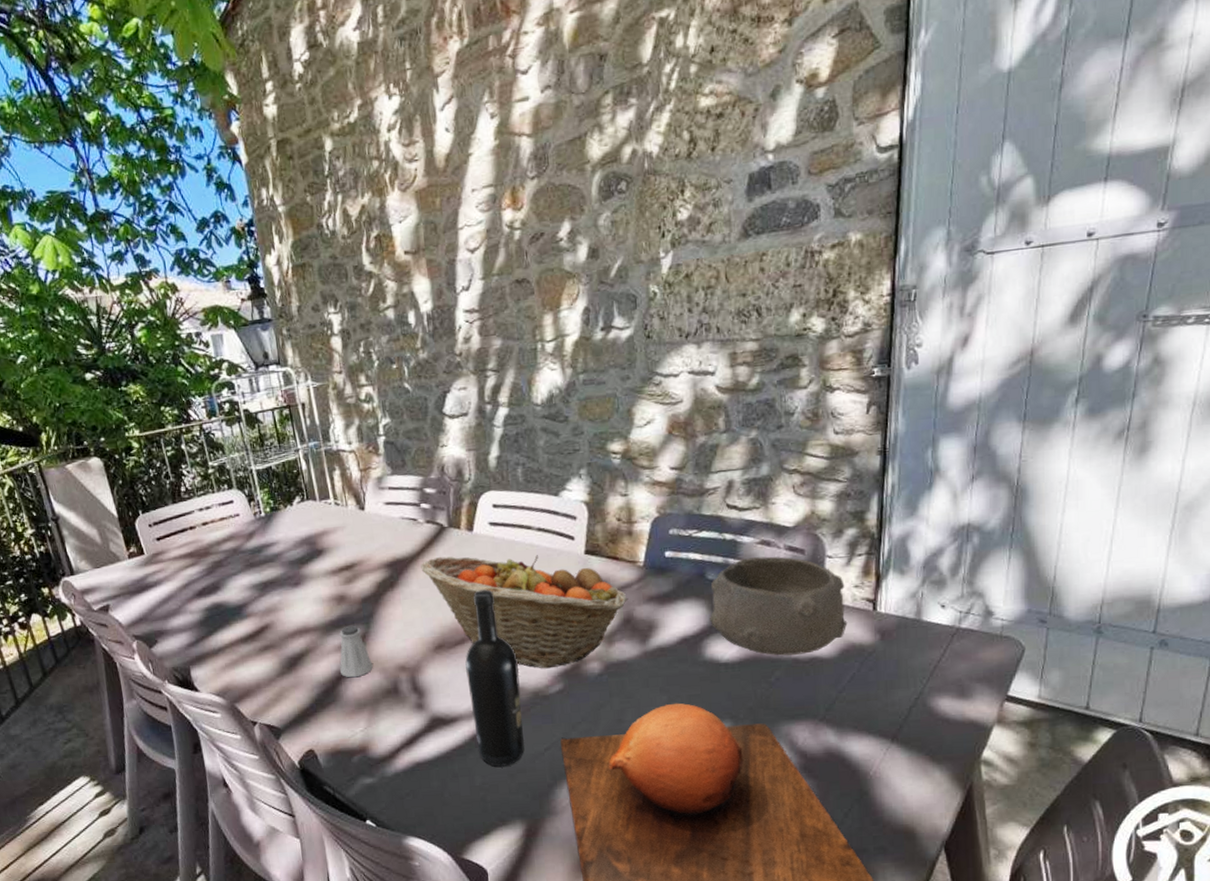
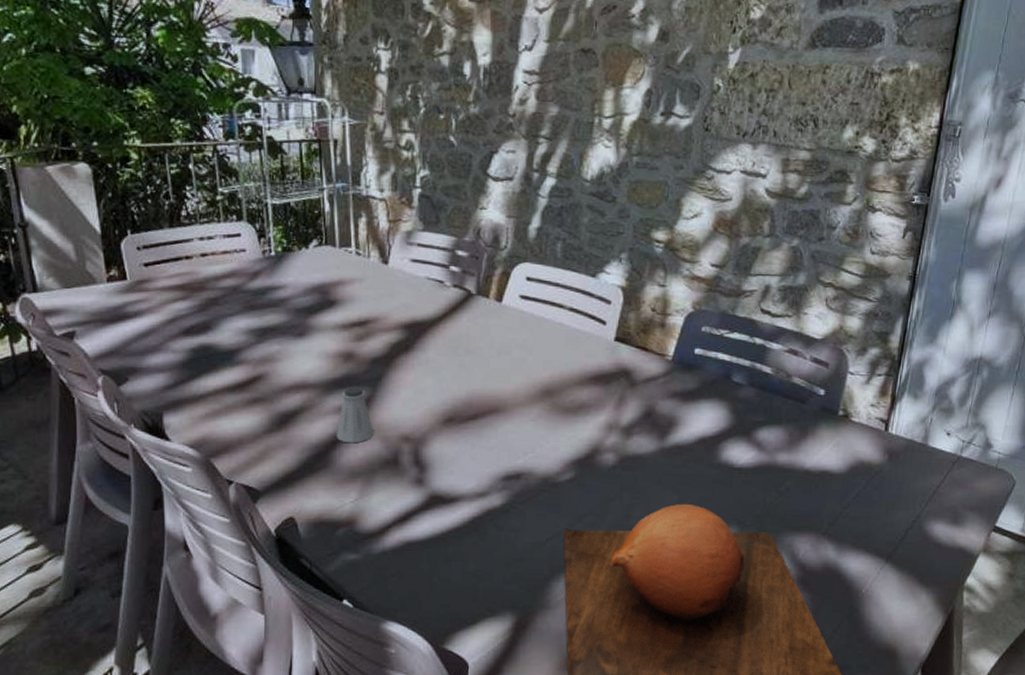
fruit basket: present [420,555,628,669] -> none [441,324,652,455]
wine bottle: present [465,589,525,767] -> none [474,365,531,553]
bowl: present [710,556,848,656] -> none [730,365,862,467]

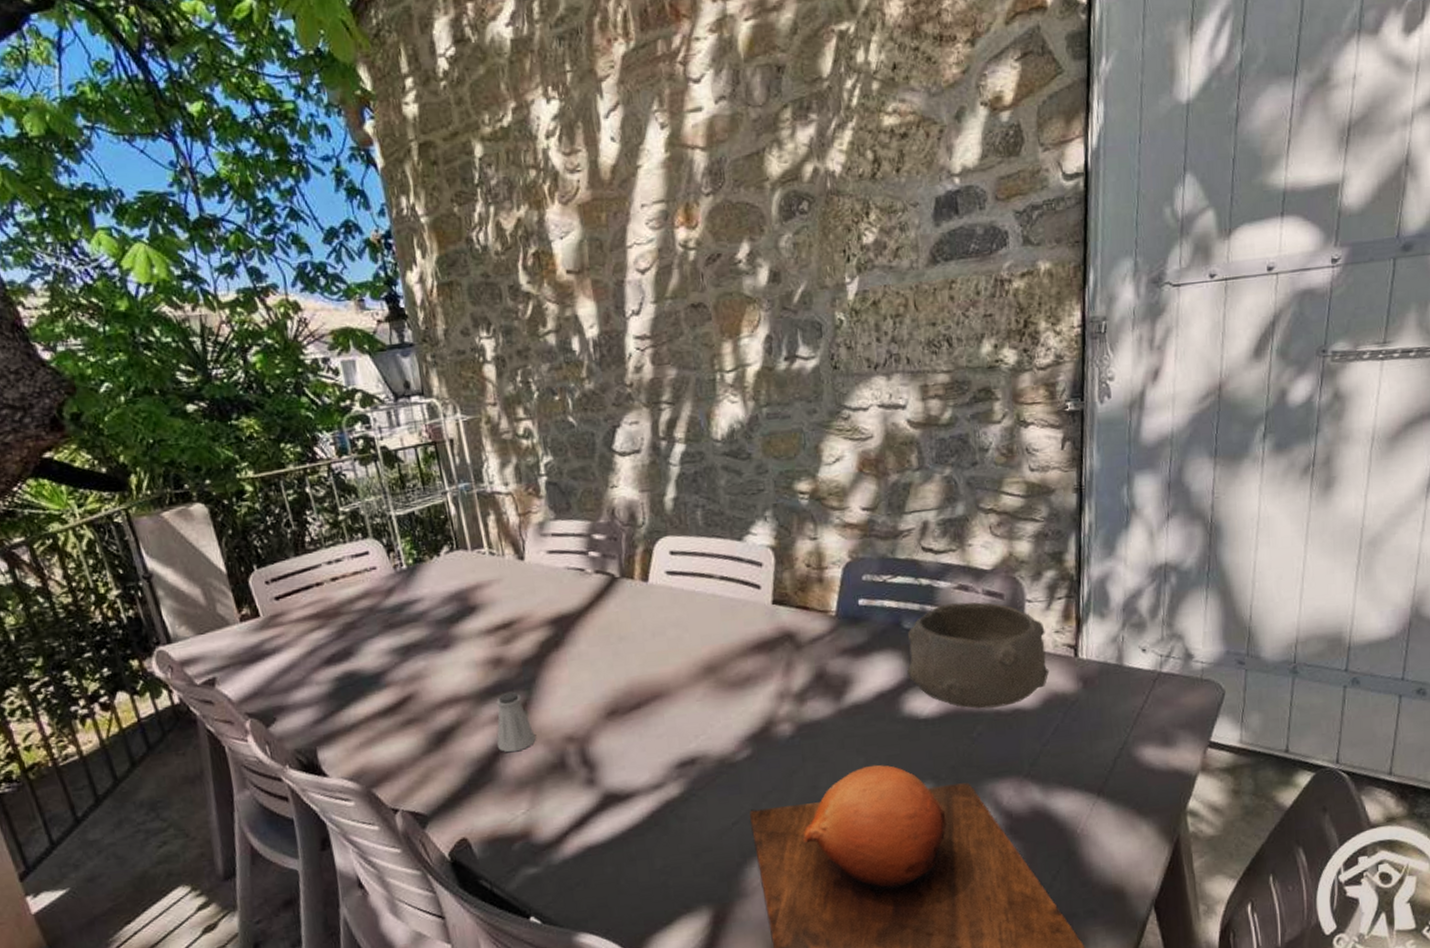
bowl: none [730,365,862,467] -> present [907,602,1050,709]

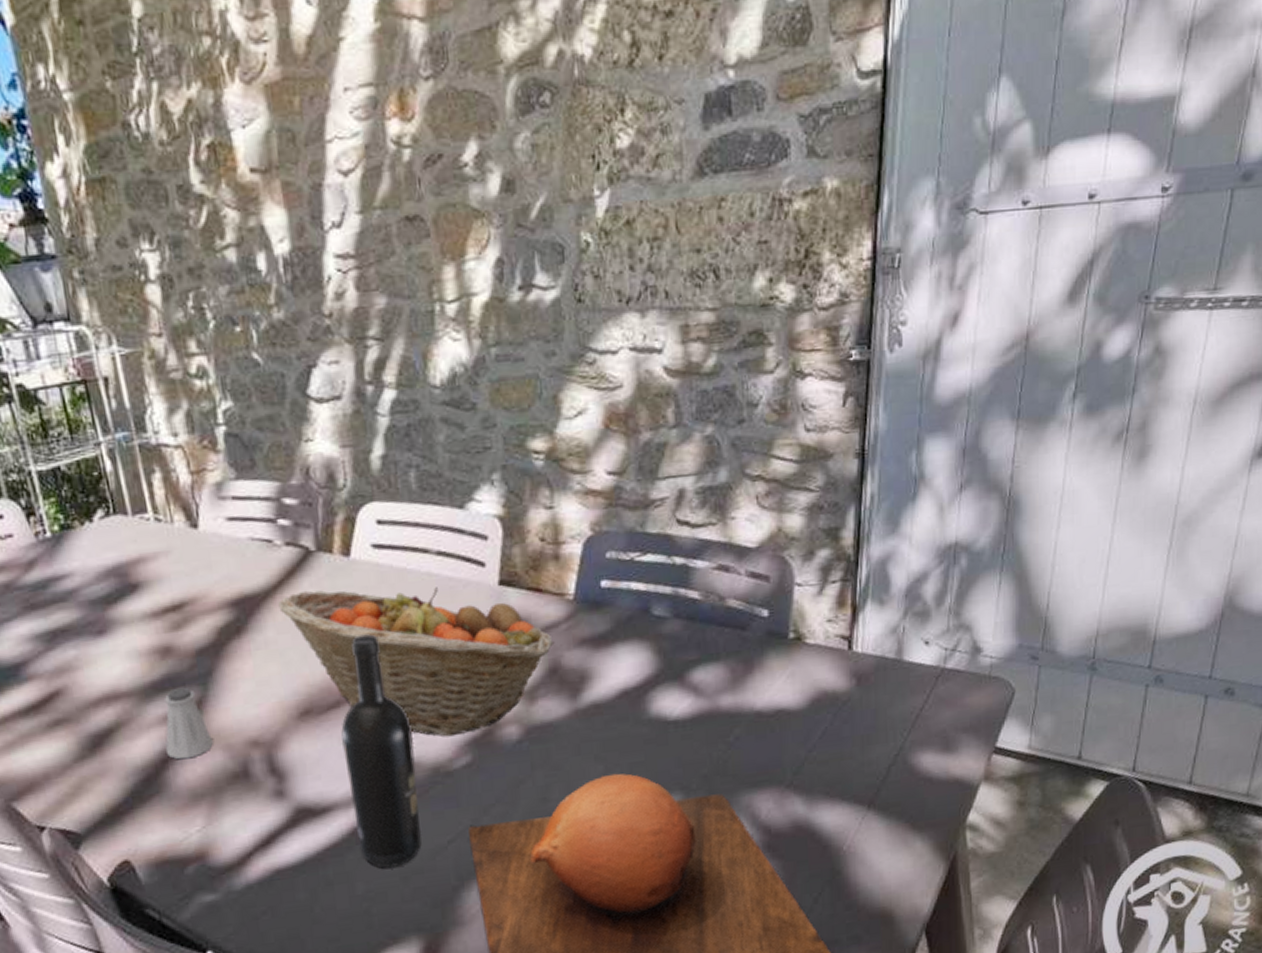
fruit basket: none [589,606,821,734] -> present [278,587,555,737]
wine bottle: none [641,646,710,846] -> present [341,633,422,868]
bowl: present [907,602,1050,709] -> none [656,585,819,709]

